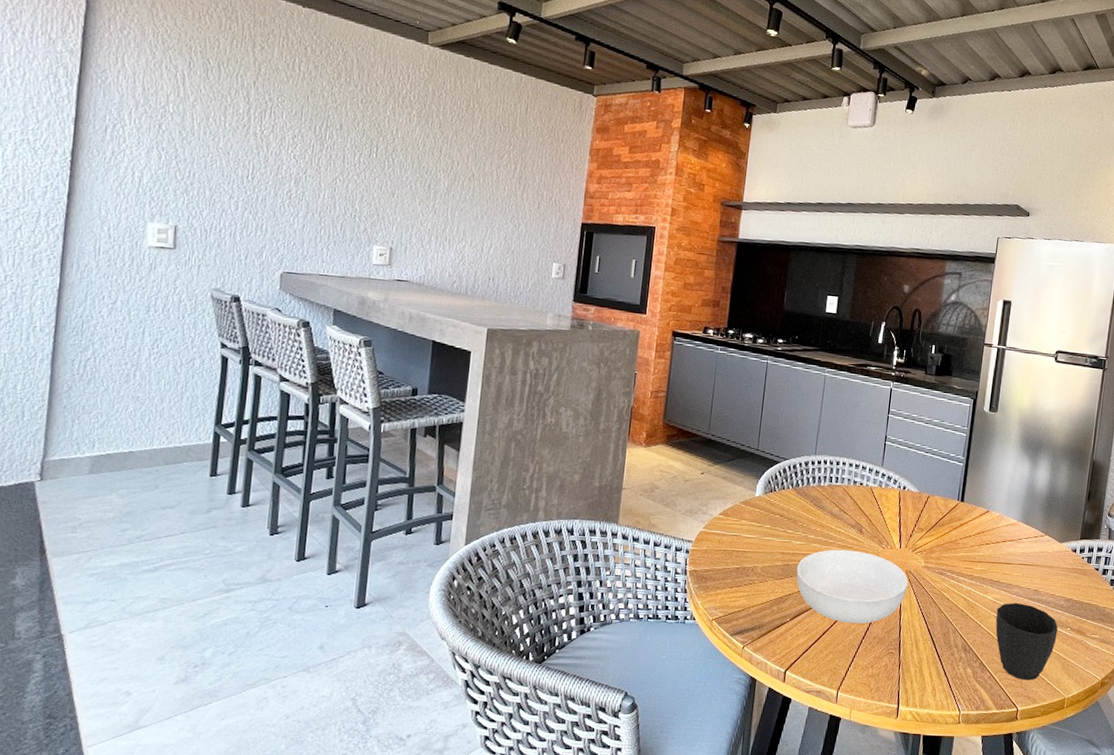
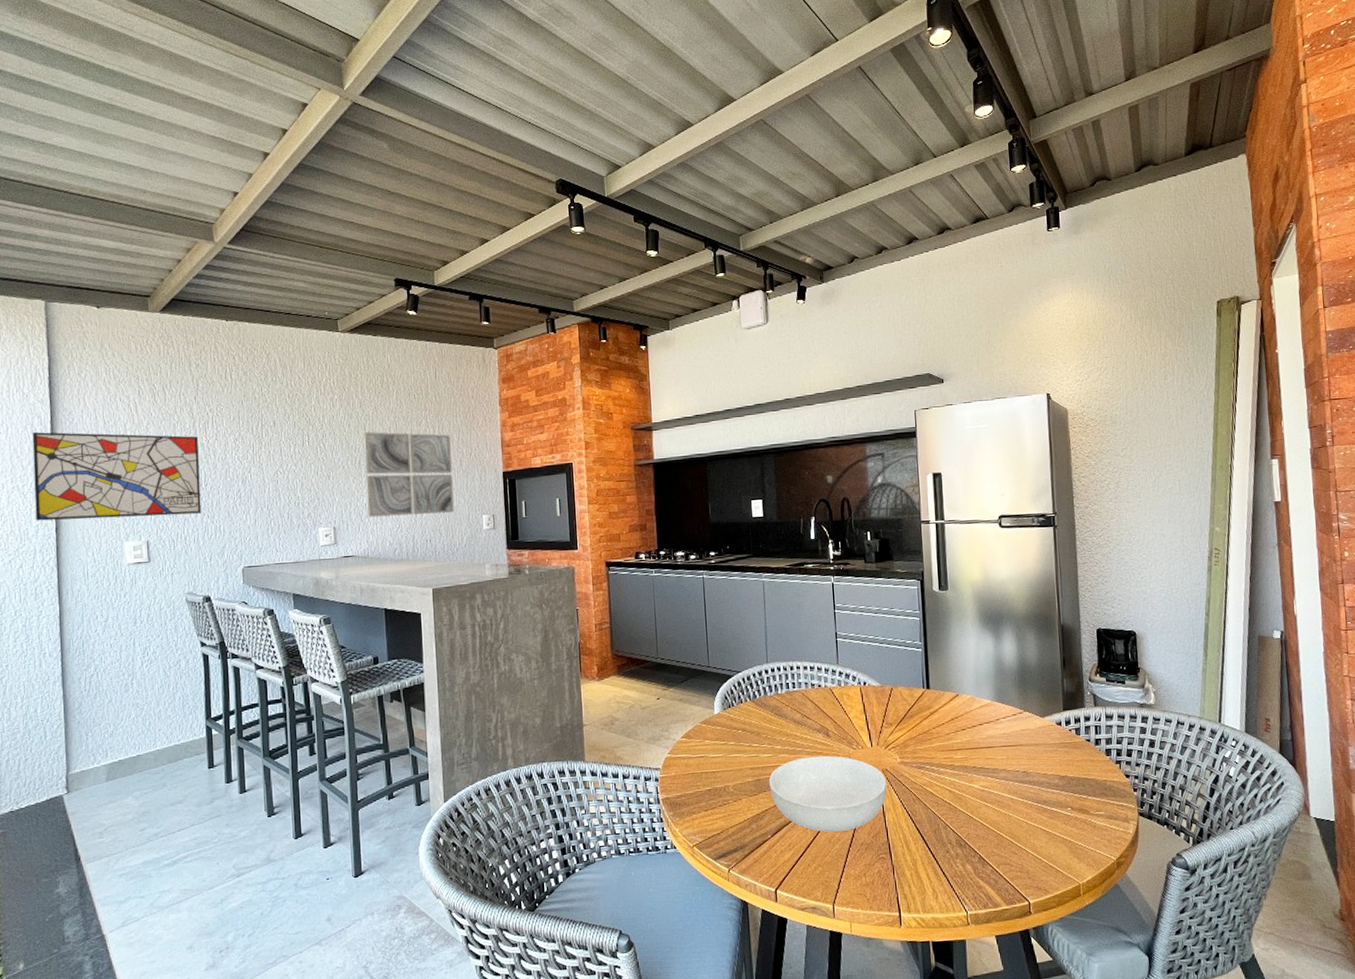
wall art: none [45,83,251,207] -> present [32,431,201,521]
wall art: none [430,154,533,254] -> present [365,431,454,517]
cup: present [995,602,1058,681] -> none [986,787,1058,871]

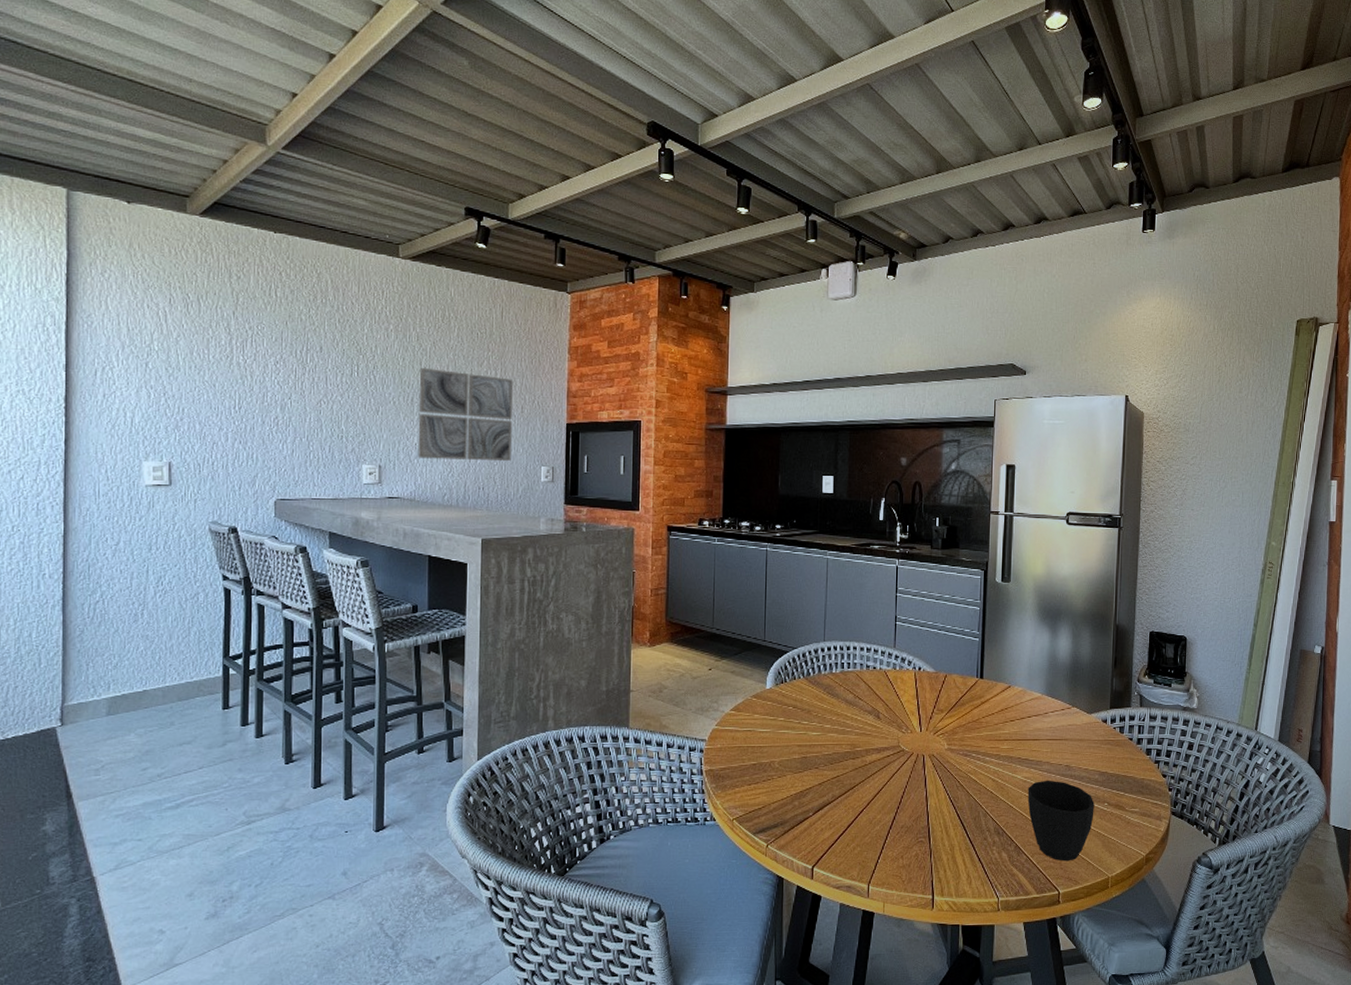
wall art: present [32,431,201,521] -> none [42,332,234,438]
serving bowl: present [768,755,887,833] -> none [815,737,933,814]
cup: none [986,787,1058,871] -> present [1027,780,1094,861]

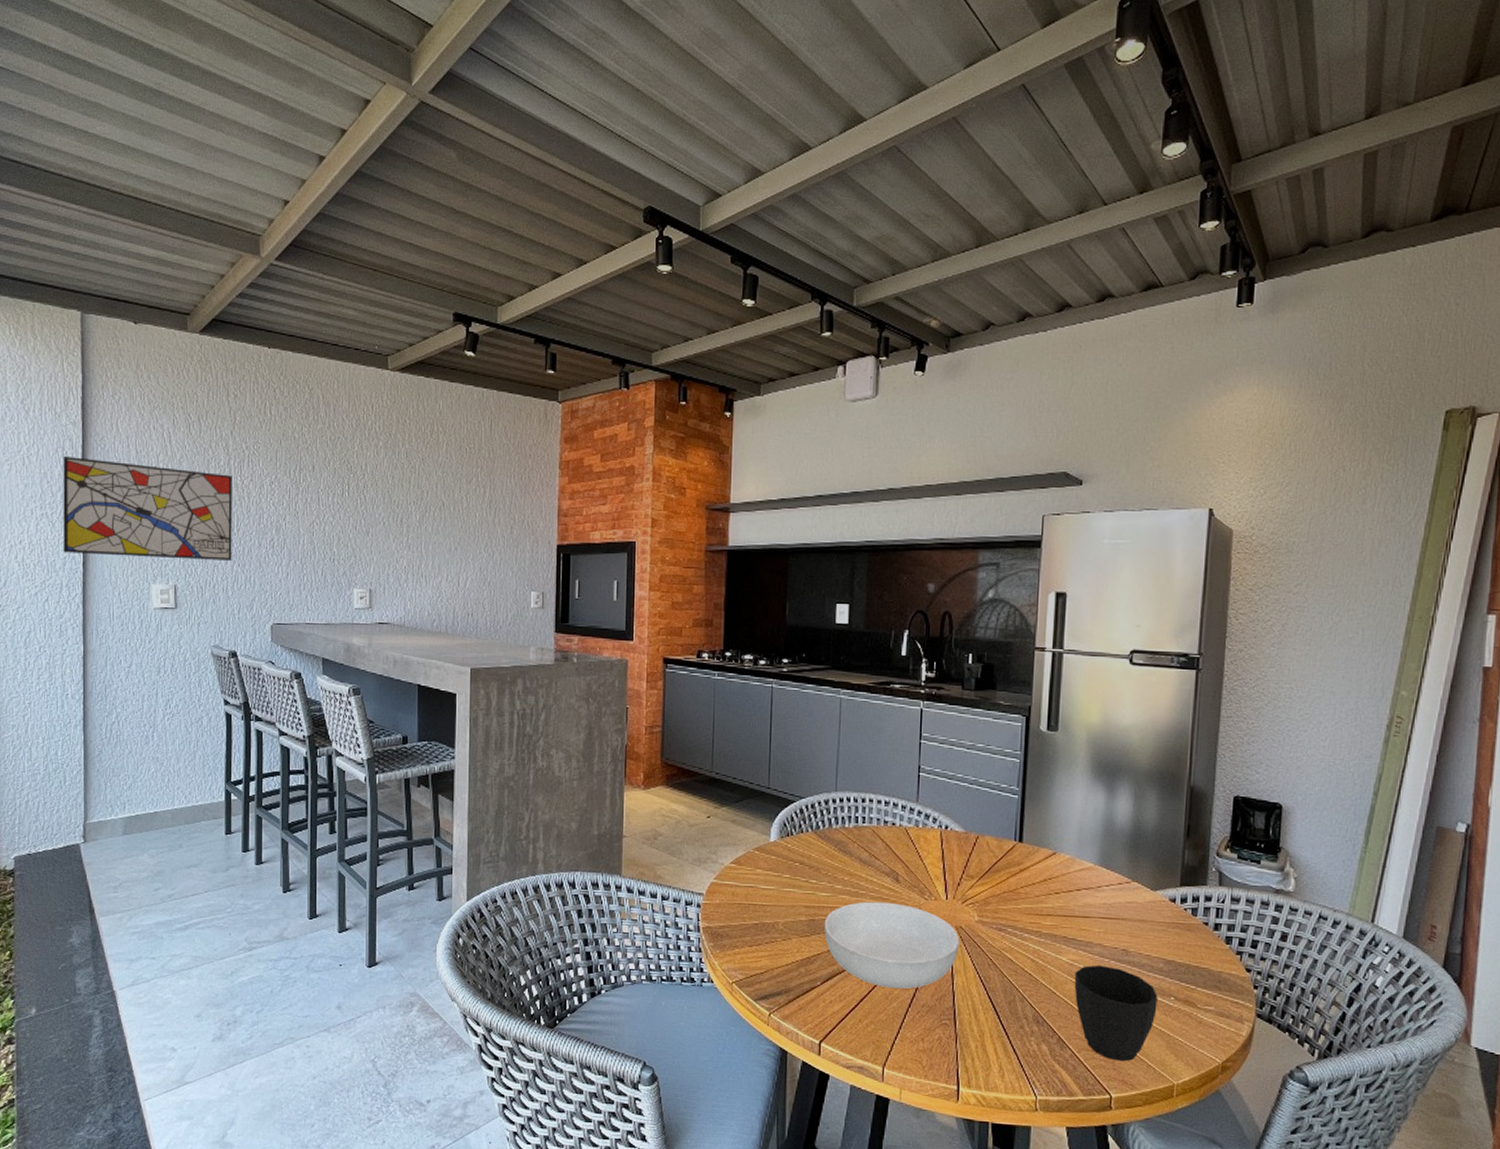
wall art: none [42,332,234,438] -> present [63,455,232,561]
wall art: present [418,367,514,461] -> none [407,485,503,585]
serving bowl: none [815,737,933,814] -> present [824,901,960,989]

